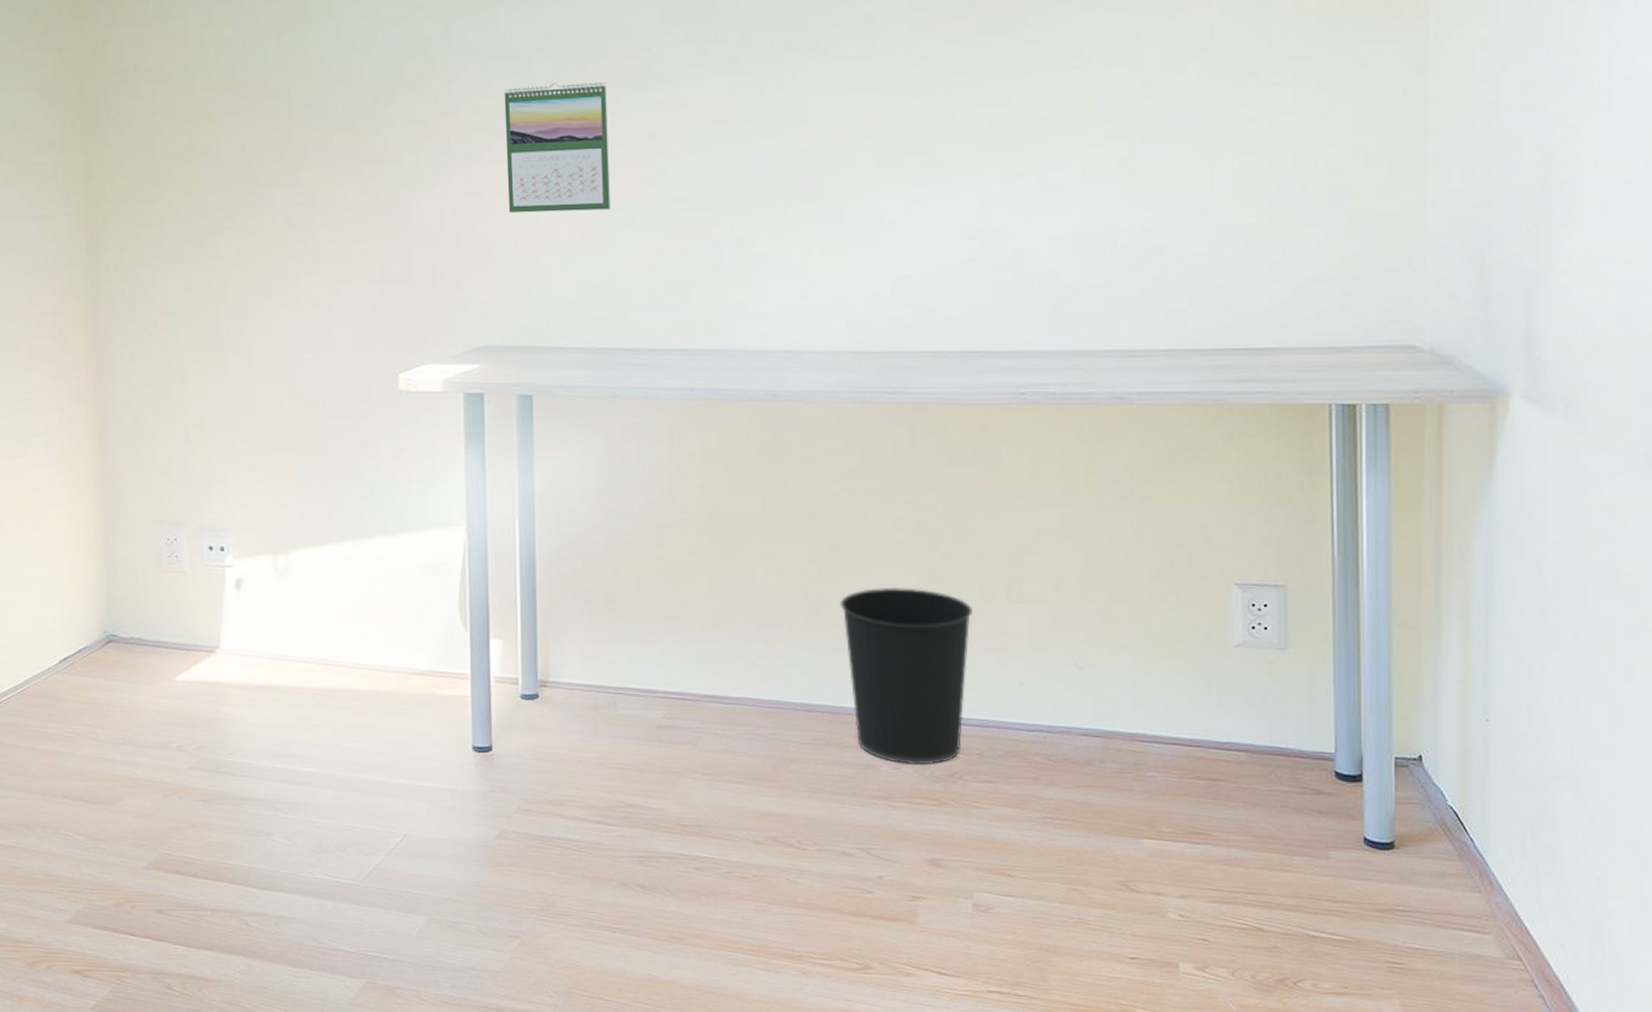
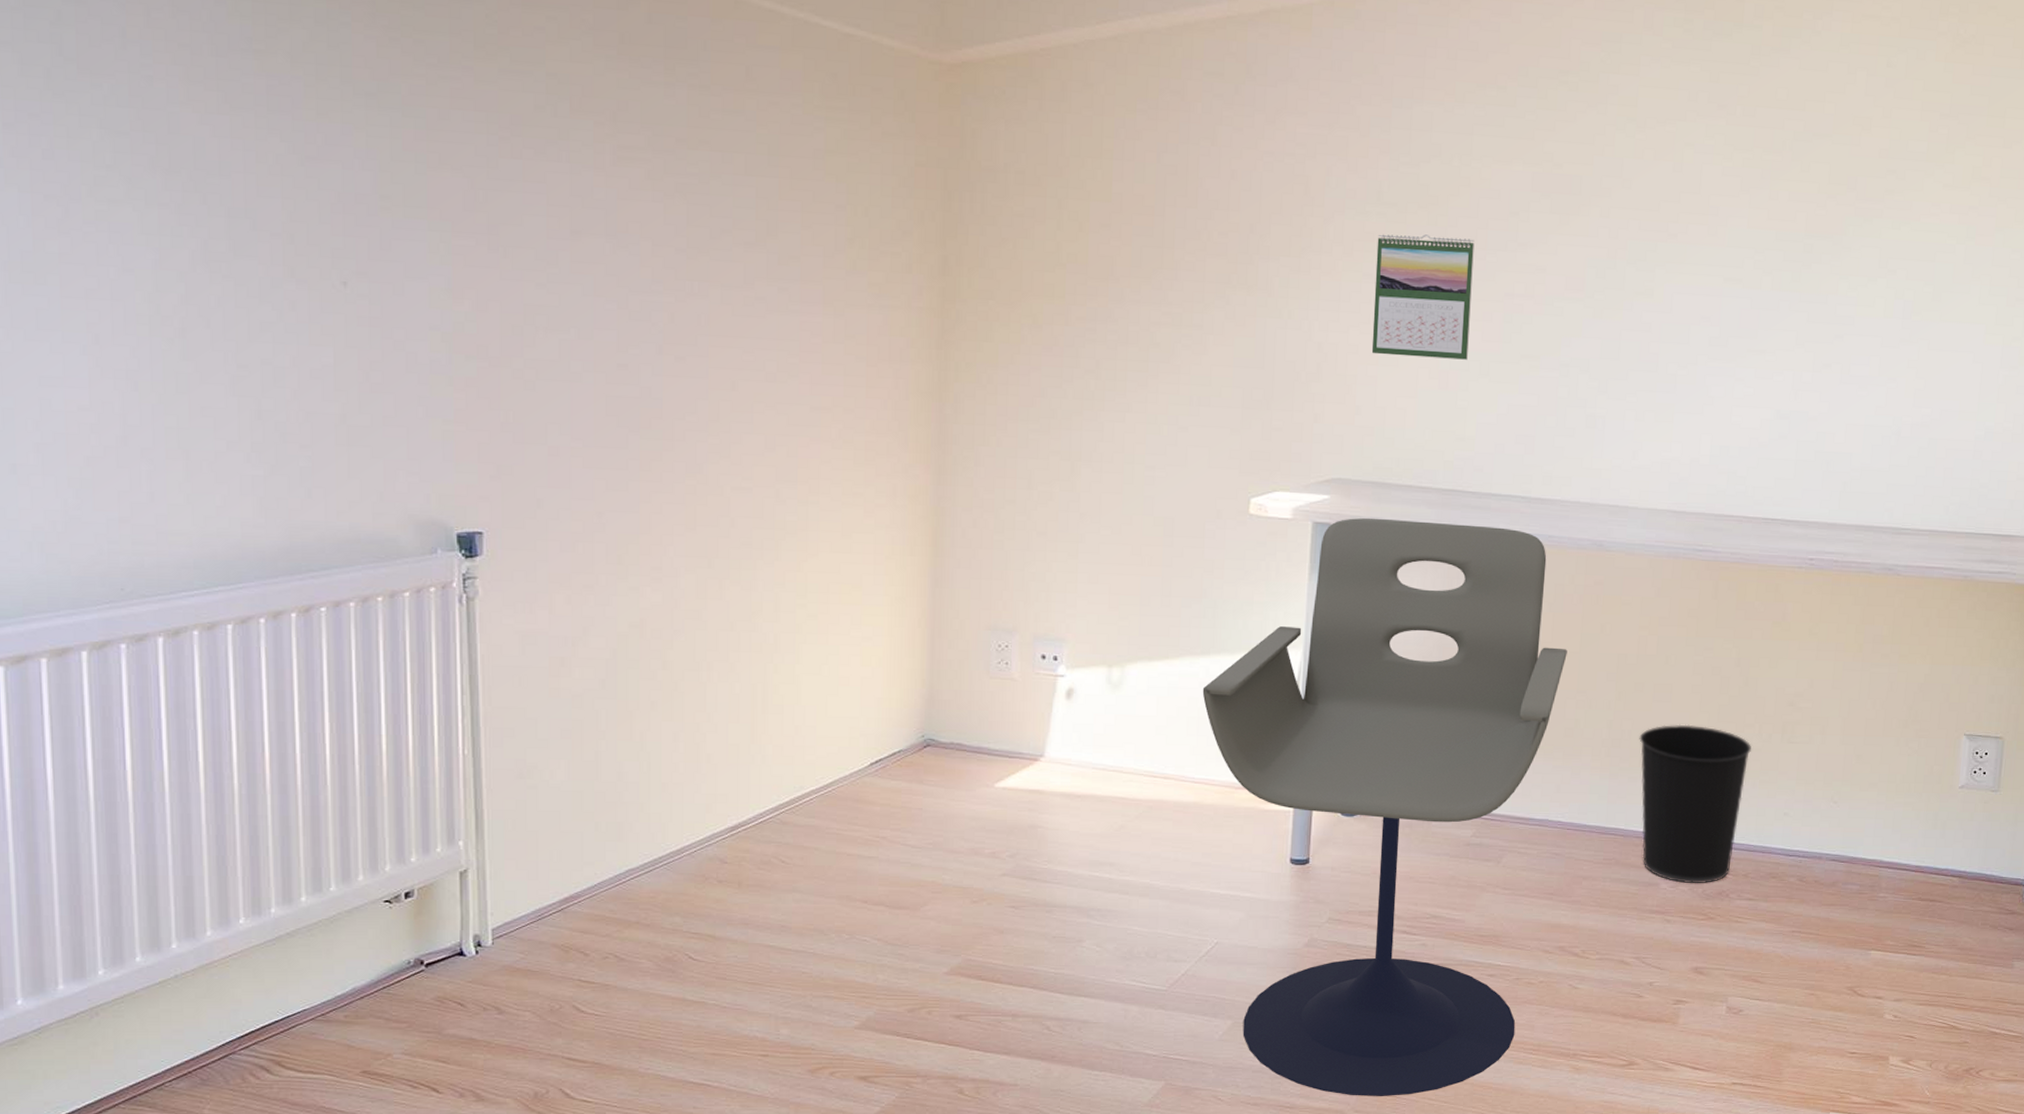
office chair: none [368,384,749,1000] -> present [1202,518,1567,1097]

